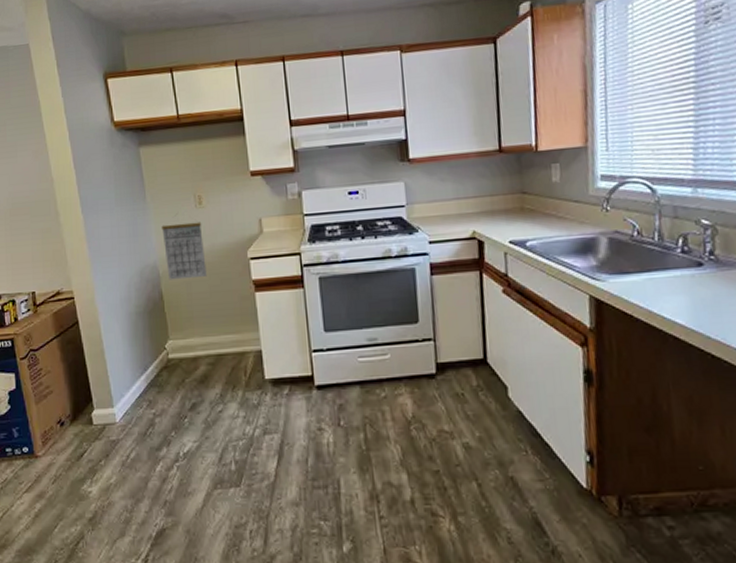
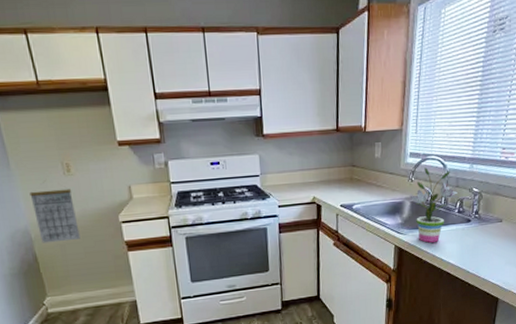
potted plant: none [605,193,680,294] -> present [409,167,459,243]

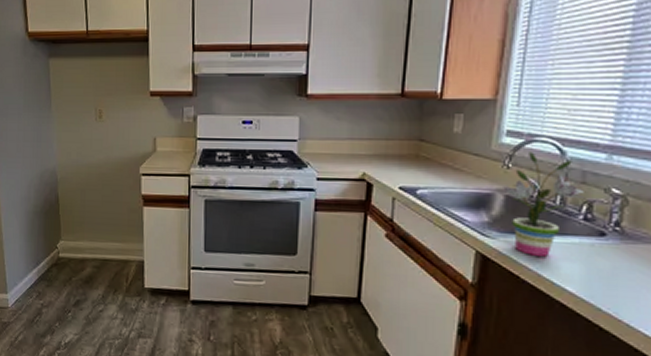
calendar: present [29,180,80,244] -> none [63,124,101,187]

